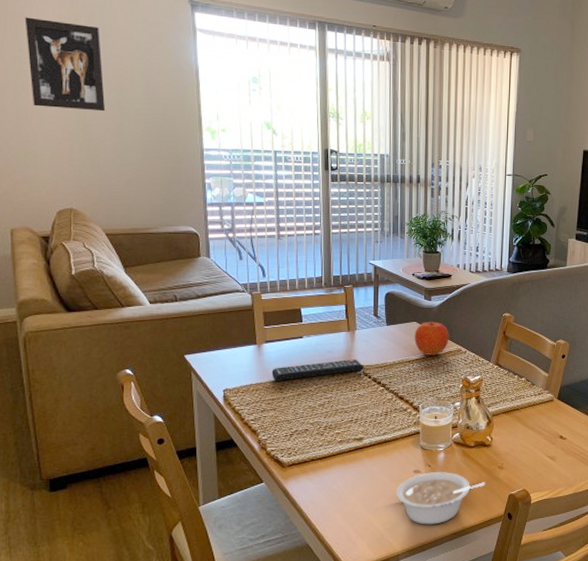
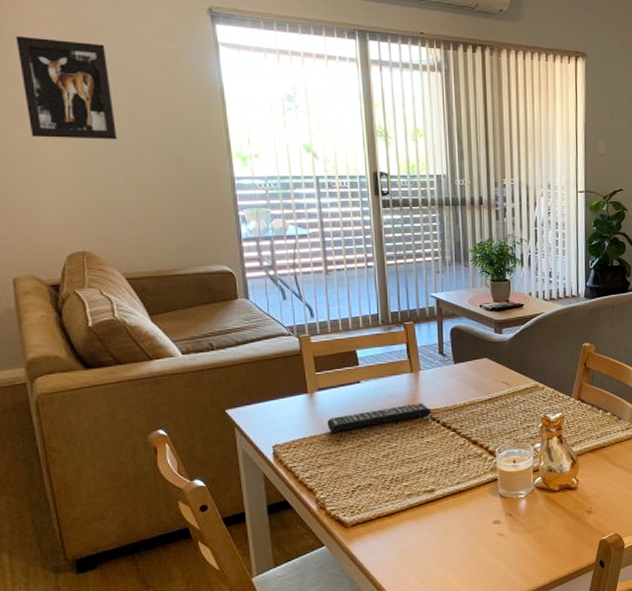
legume: present [396,471,486,525] -> none [475,520,574,580]
fruit: present [414,321,449,355] -> none [485,356,525,394]

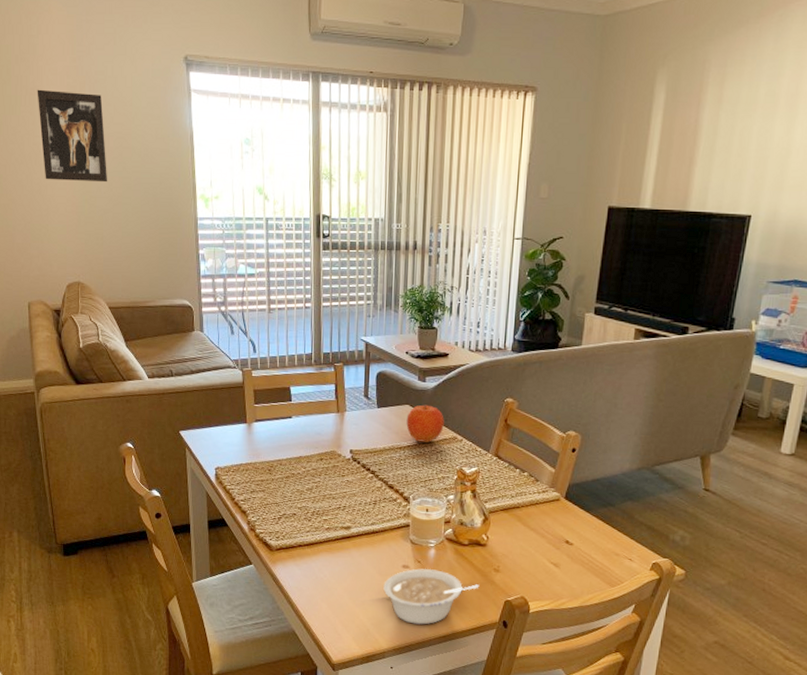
remote control: present [327,403,431,433] -> none [261,442,353,462]
legume: none [475,520,574,580] -> present [383,568,480,625]
fruit: none [485,356,525,394] -> present [406,405,444,443]

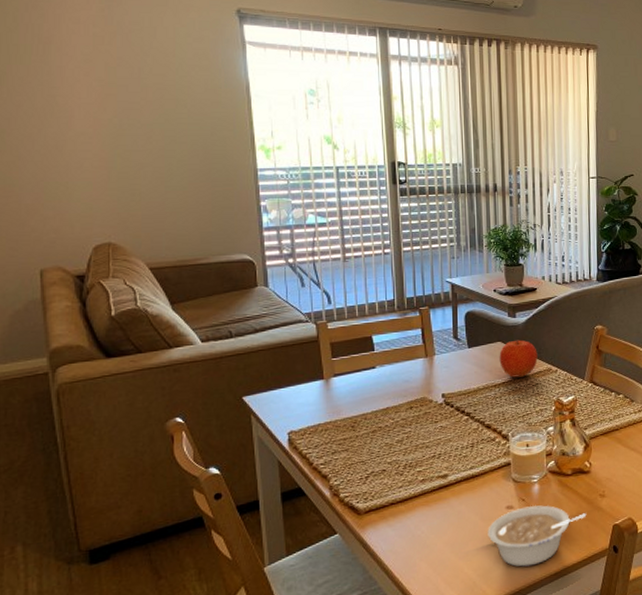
wall art: present [37,89,108,183] -> none [53,38,147,135]

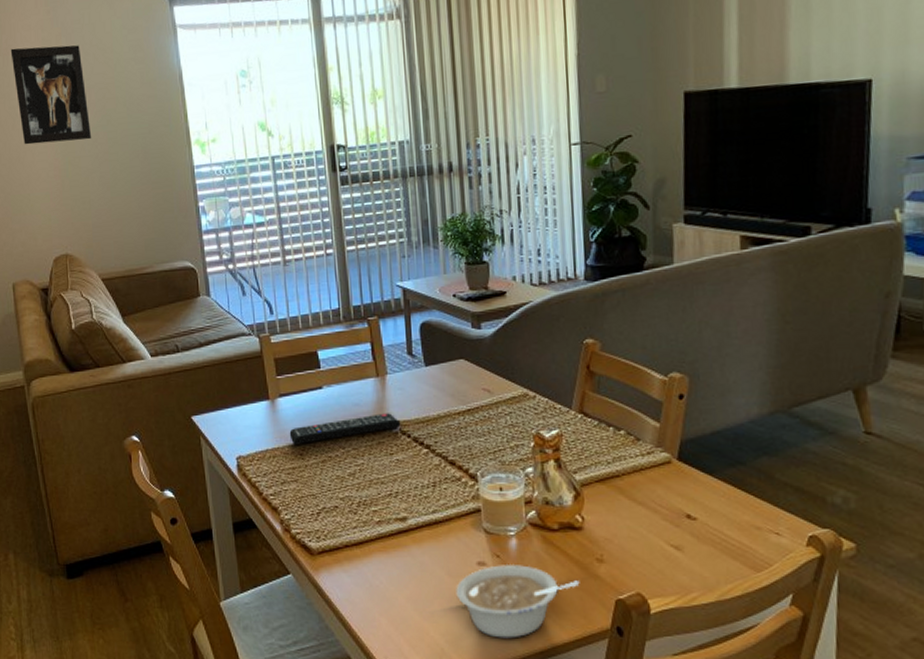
wall art: none [53,38,147,135] -> present [10,45,92,145]
remote control: none [342,387,445,419] -> present [289,413,401,445]
fruit: present [499,339,538,378] -> none [462,356,510,404]

